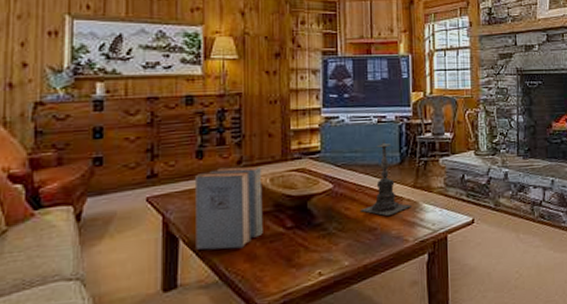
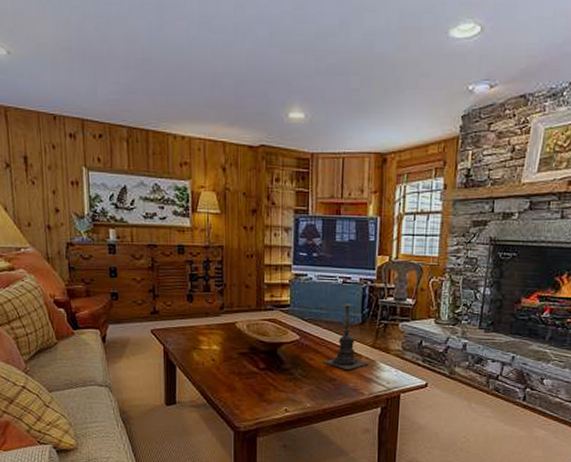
book: present [196,167,263,250] -> none [187,311,241,380]

